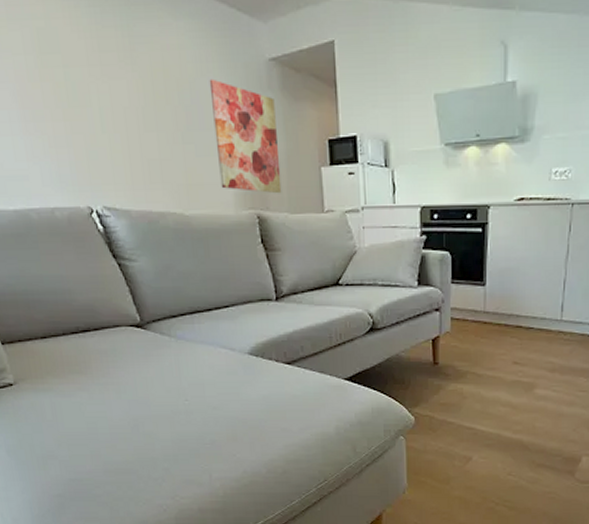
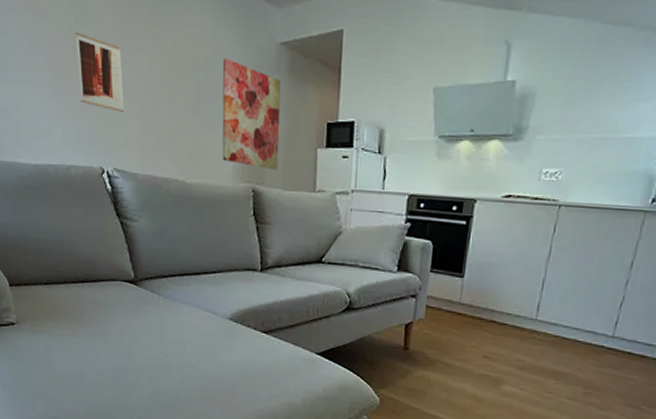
wall art: none [42,62,107,145] -> present [76,31,124,112]

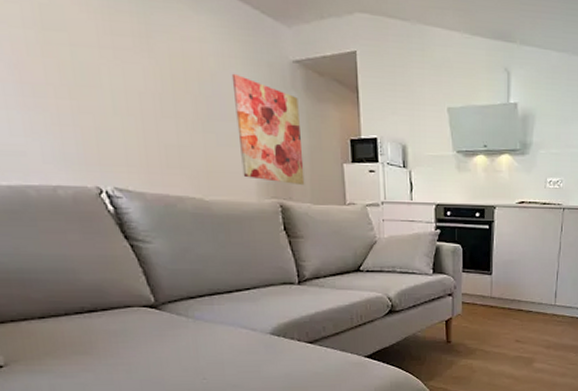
wall art: present [76,31,124,112] -> none [44,38,120,127]

